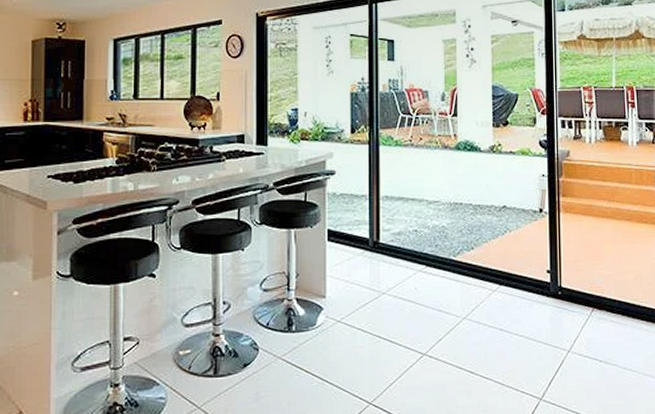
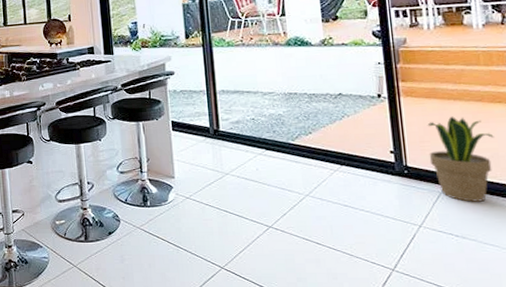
potted plant: none [581,235,639,325] -> present [427,116,494,202]

